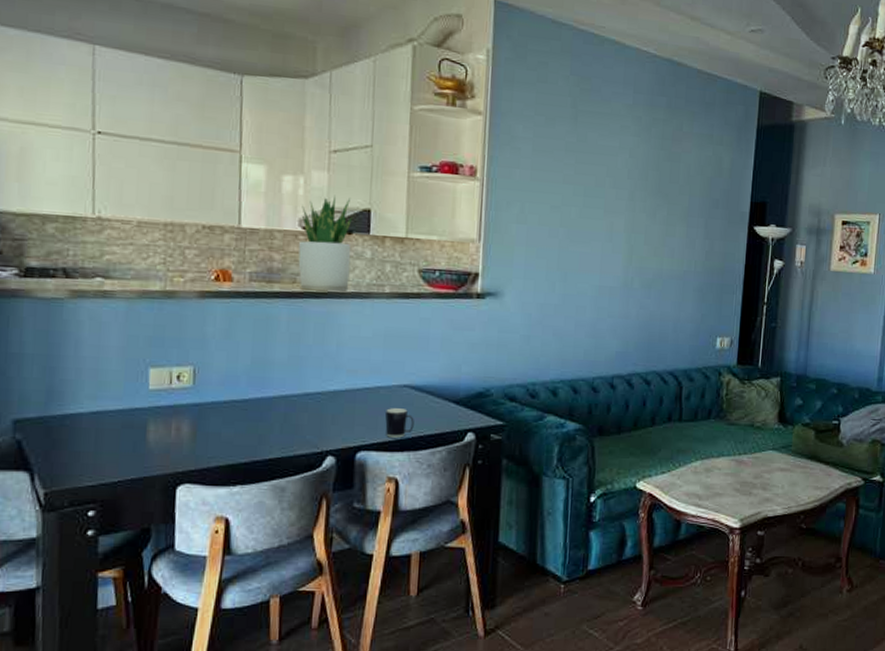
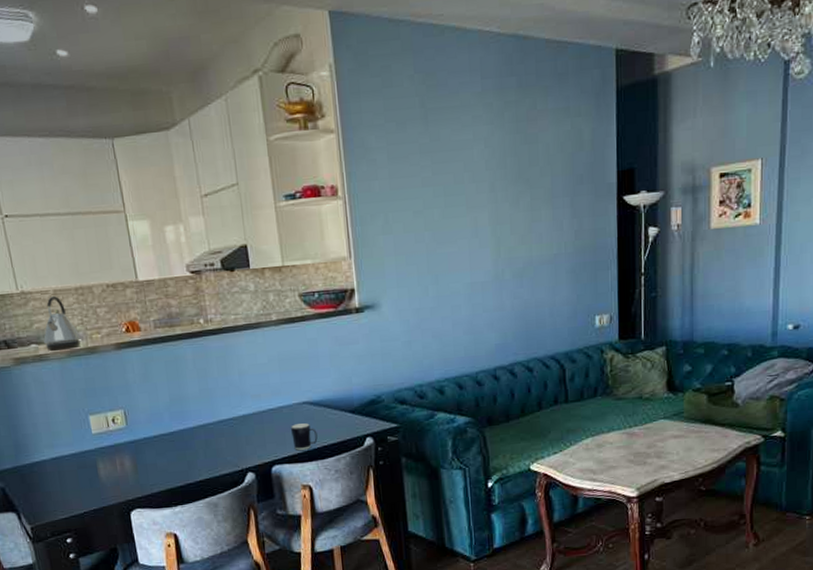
kettle: none [113,228,159,290] -> present [43,296,81,352]
planter: present [298,195,353,293] -> none [186,237,240,330]

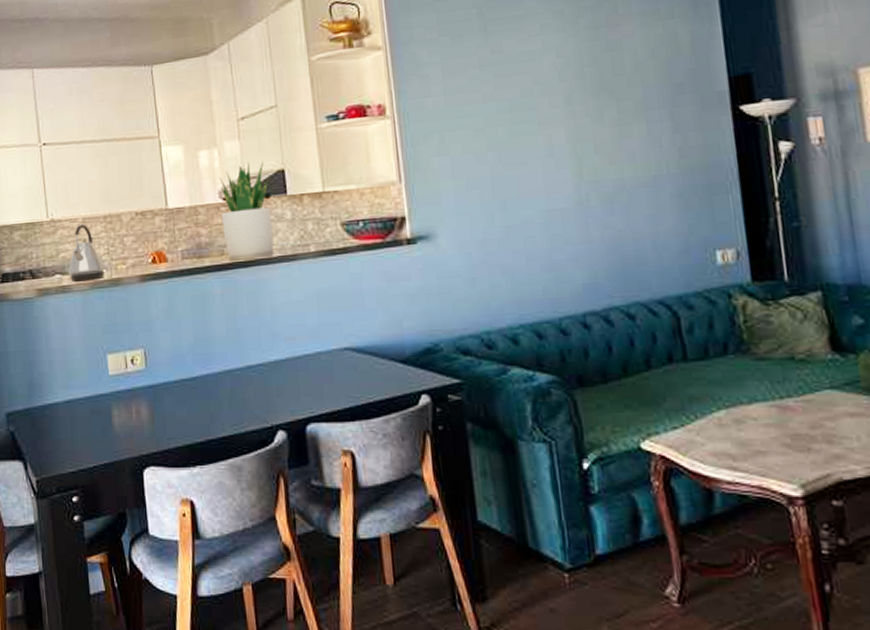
planter: none [186,237,240,330] -> present [219,161,275,262]
mug: present [290,423,318,450] -> none [329,373,362,406]

